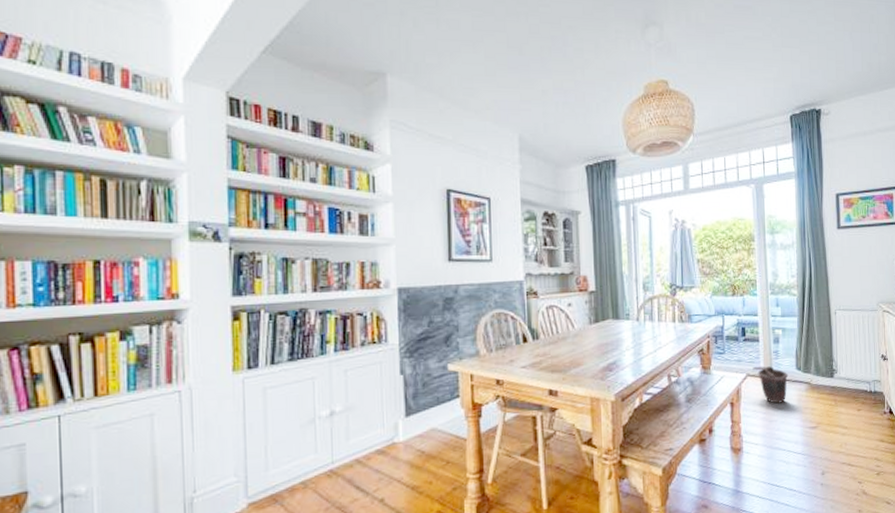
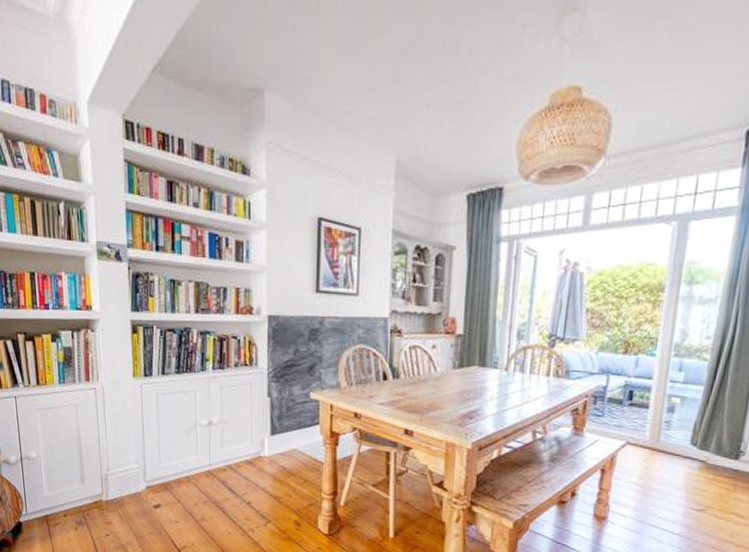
bucket: present [752,366,789,404] -> none [634,436,679,479]

